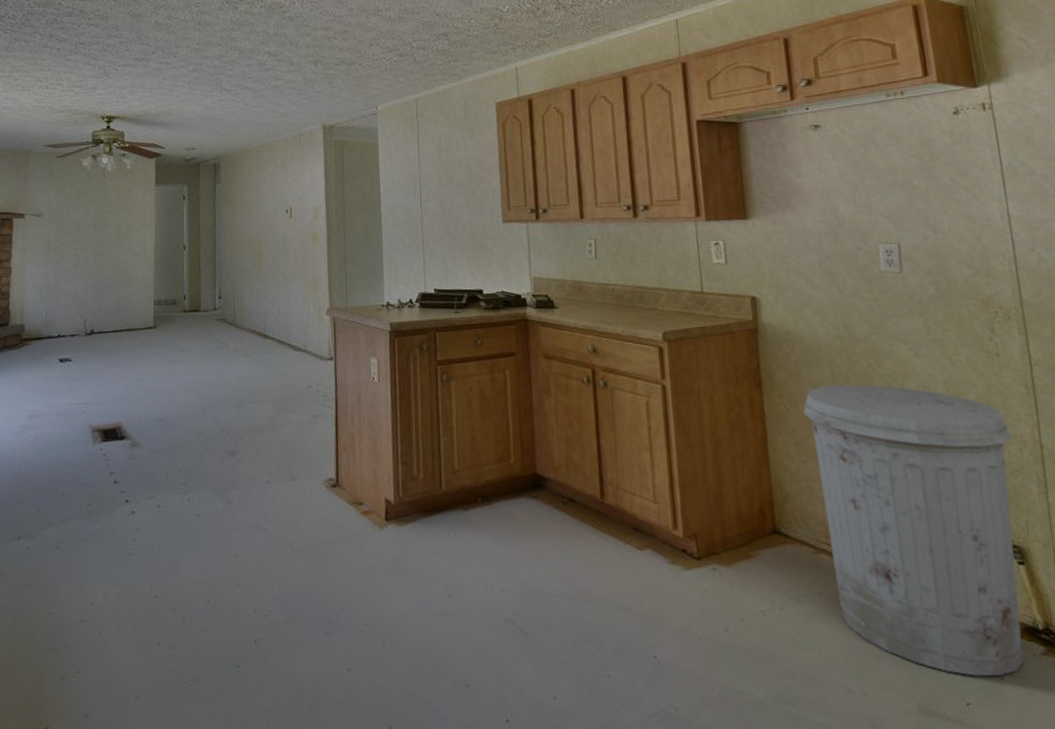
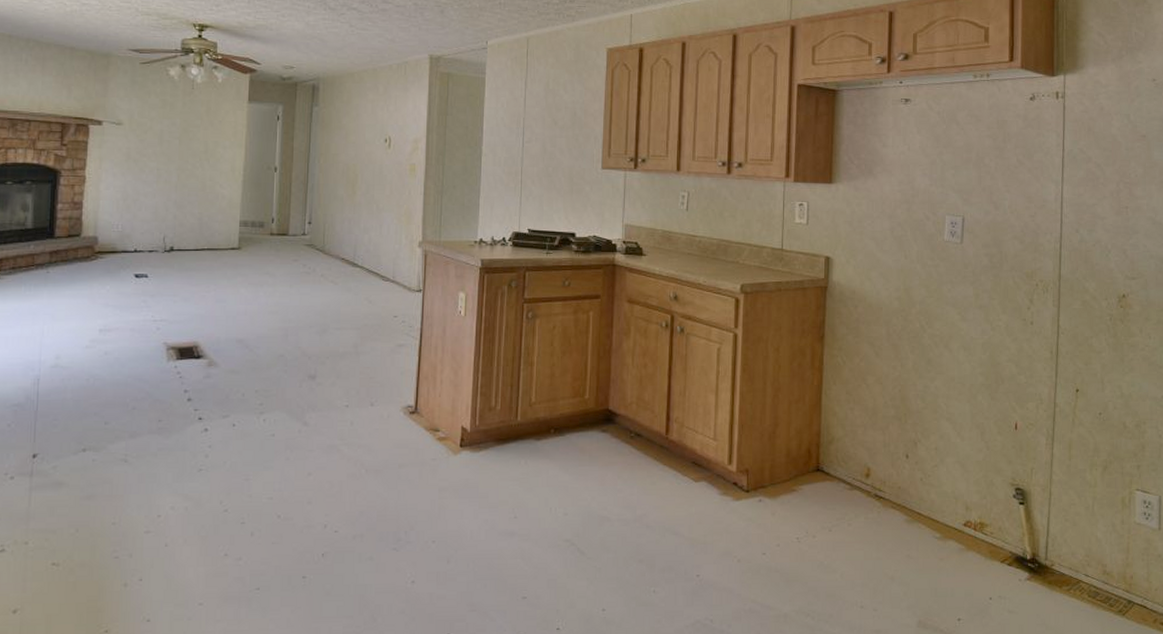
trash can: present [803,384,1024,677] -> none [857,342,1033,597]

